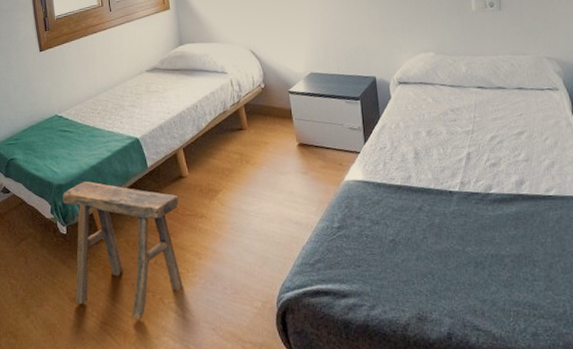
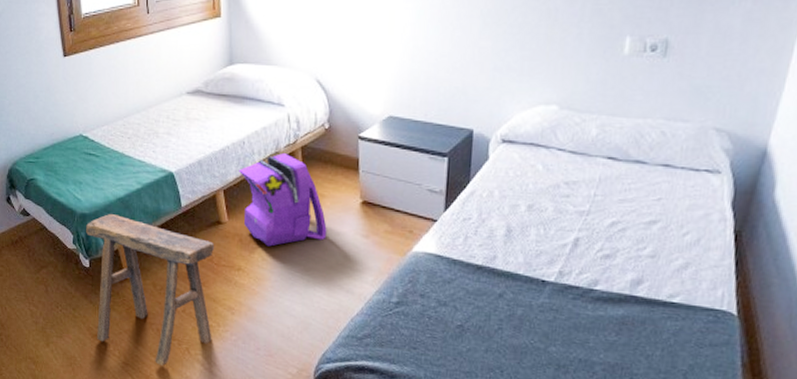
backpack: none [194,112,273,193] -> present [238,153,327,247]

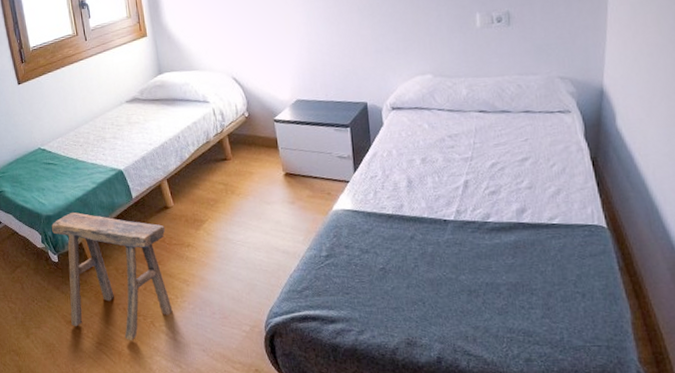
backpack: present [238,153,327,247] -> none [177,142,259,223]

